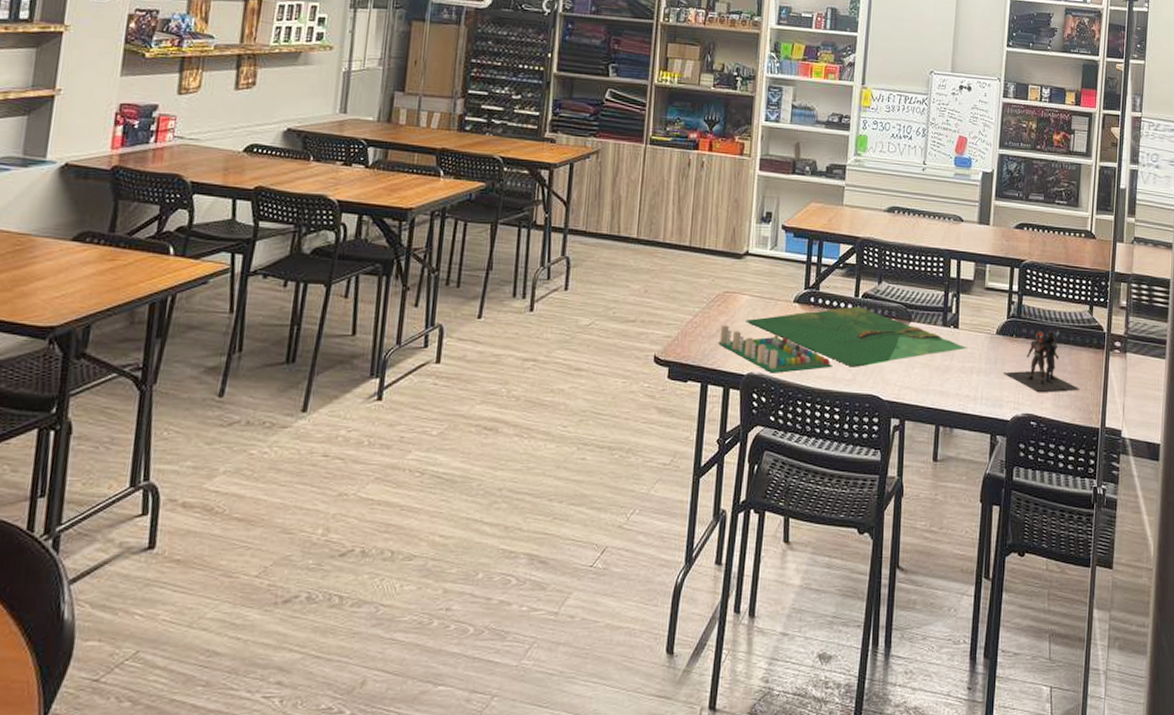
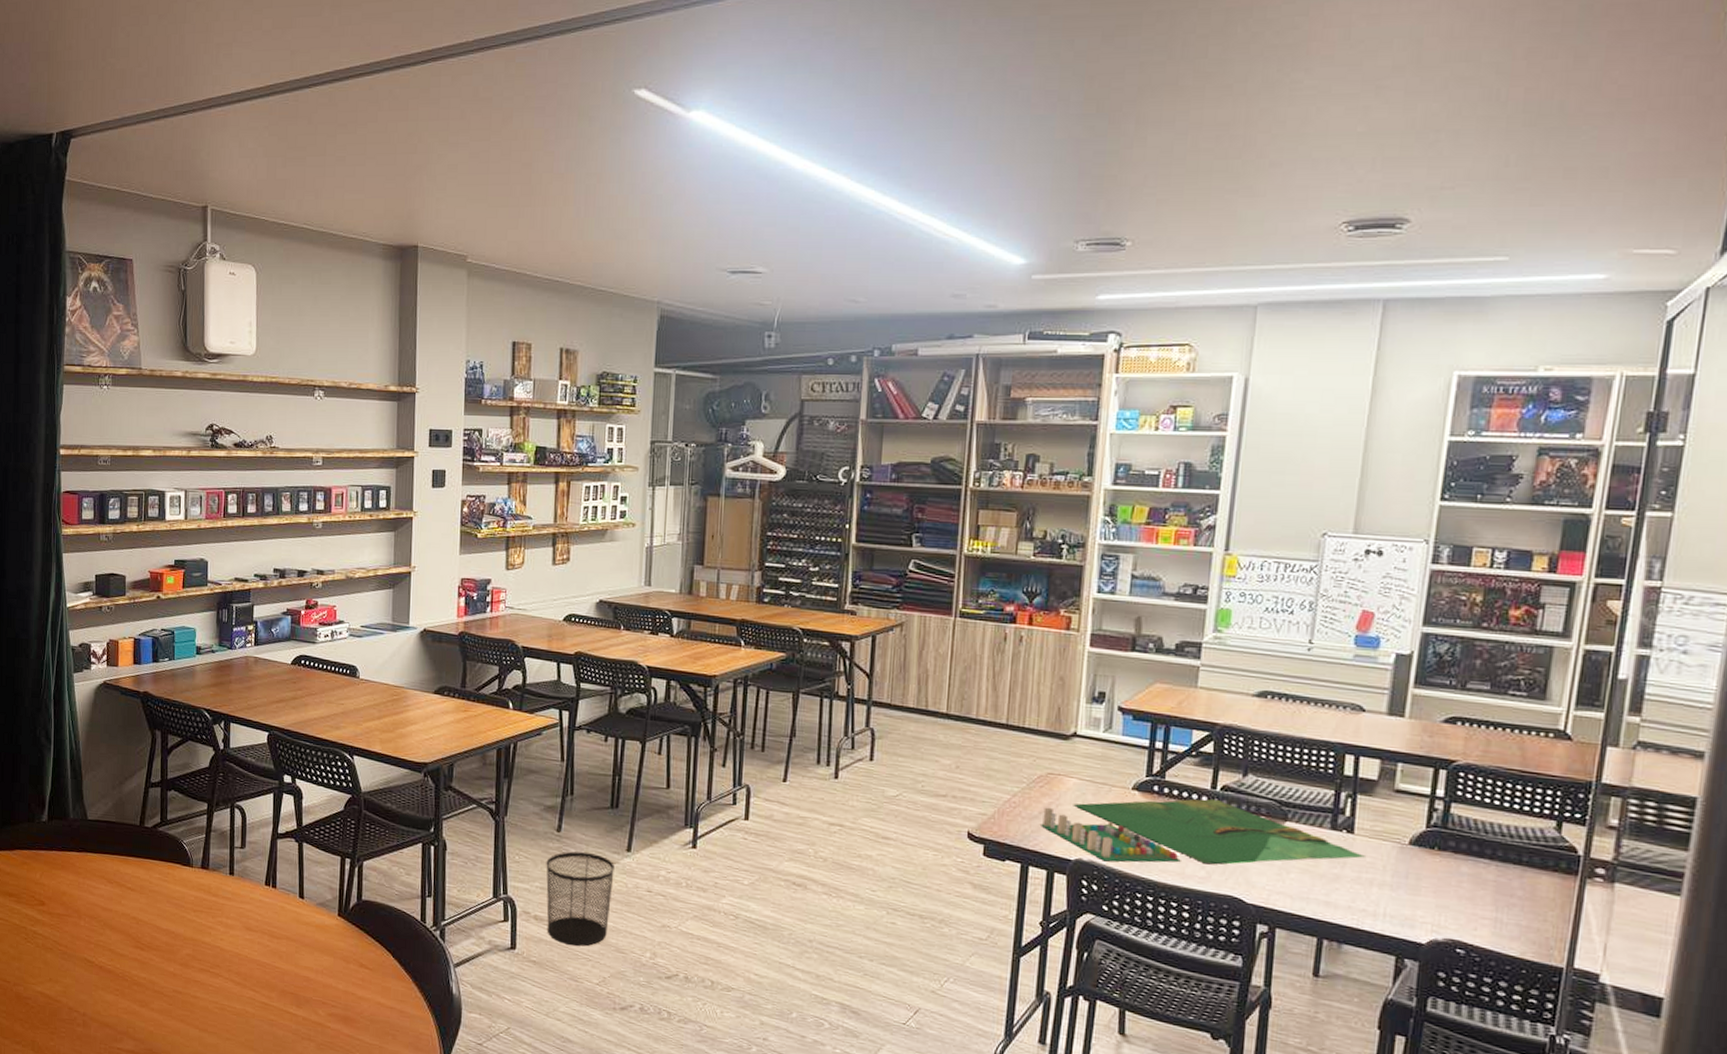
waste bin: none [197,419,286,533] -> present [546,851,615,946]
figurines: present [1004,330,1081,392] -> none [1418,845,1536,921]

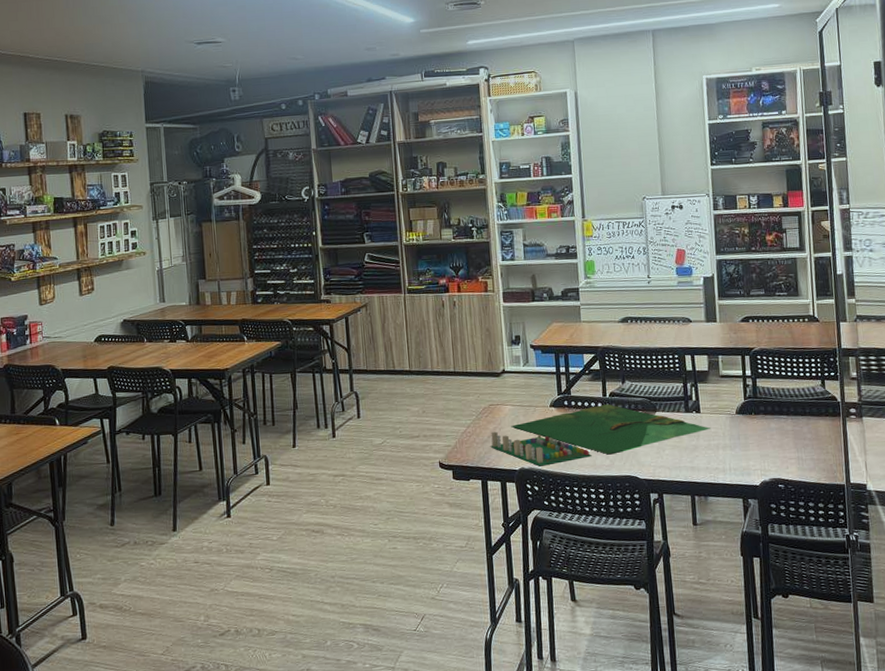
waste bin: present [546,851,615,946] -> none [104,539,165,625]

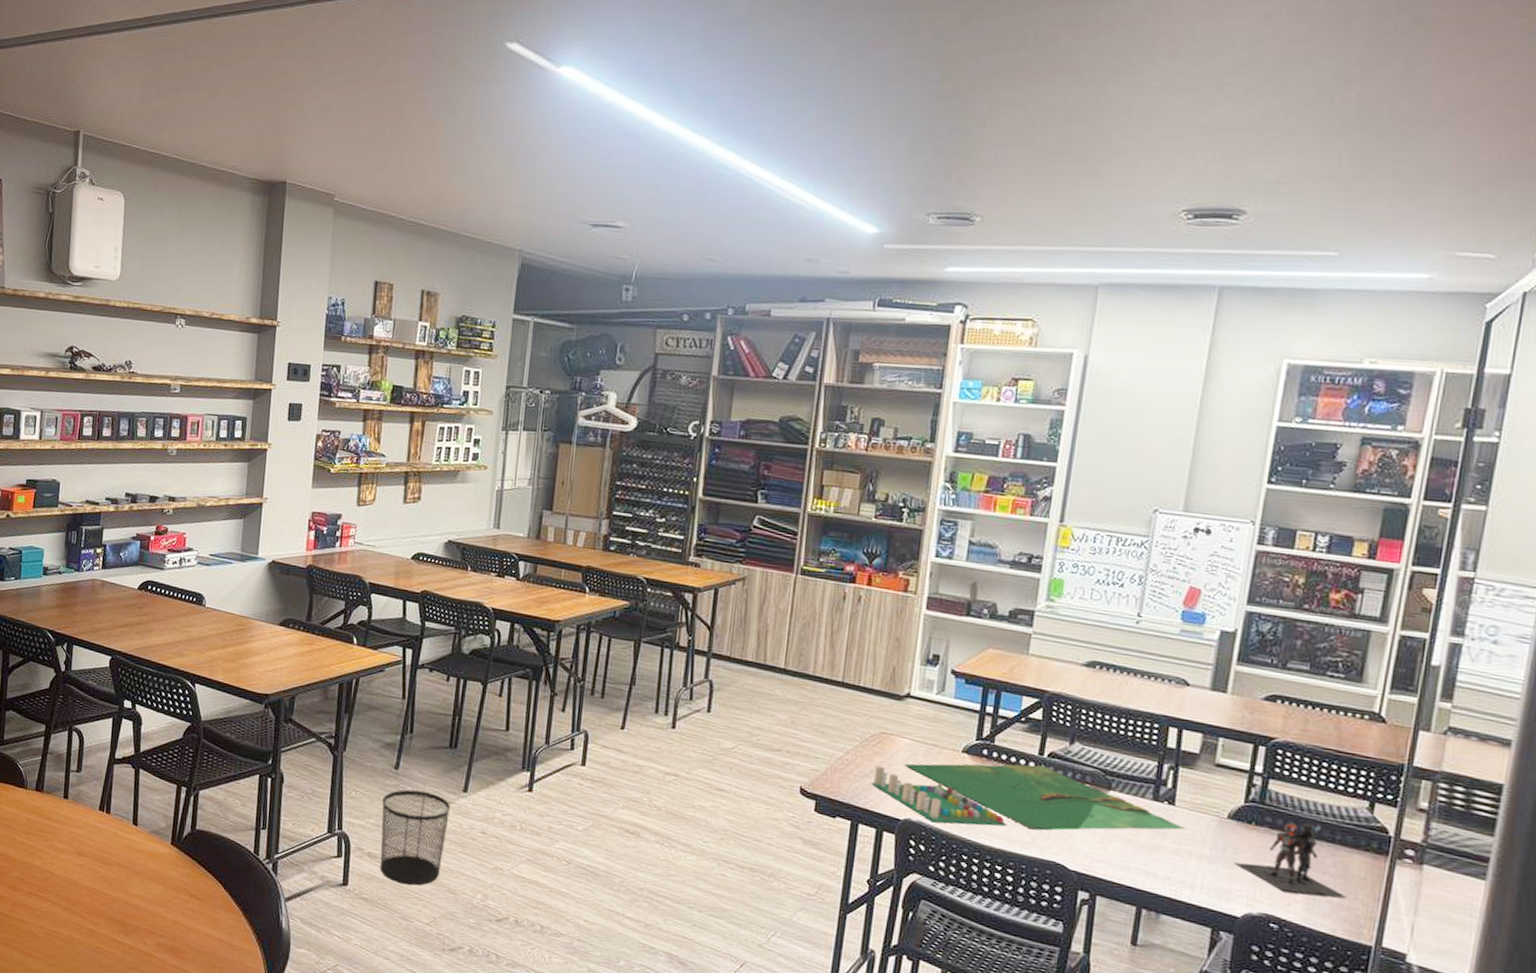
waste bin: none [104,539,165,625] -> present [380,789,450,886]
figurines: none [747,404,822,459] -> present [1235,821,1348,899]

